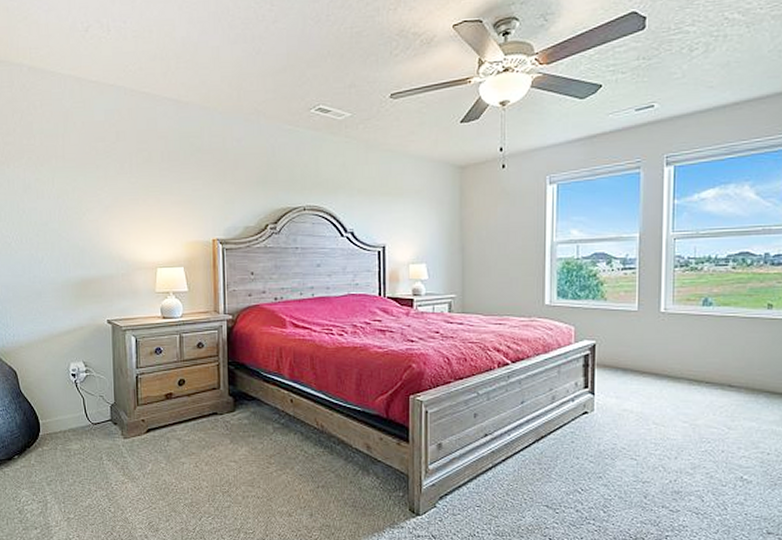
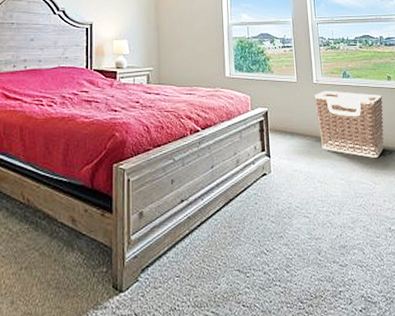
clothes hamper: none [659,320,755,400] -> present [314,90,384,158]

